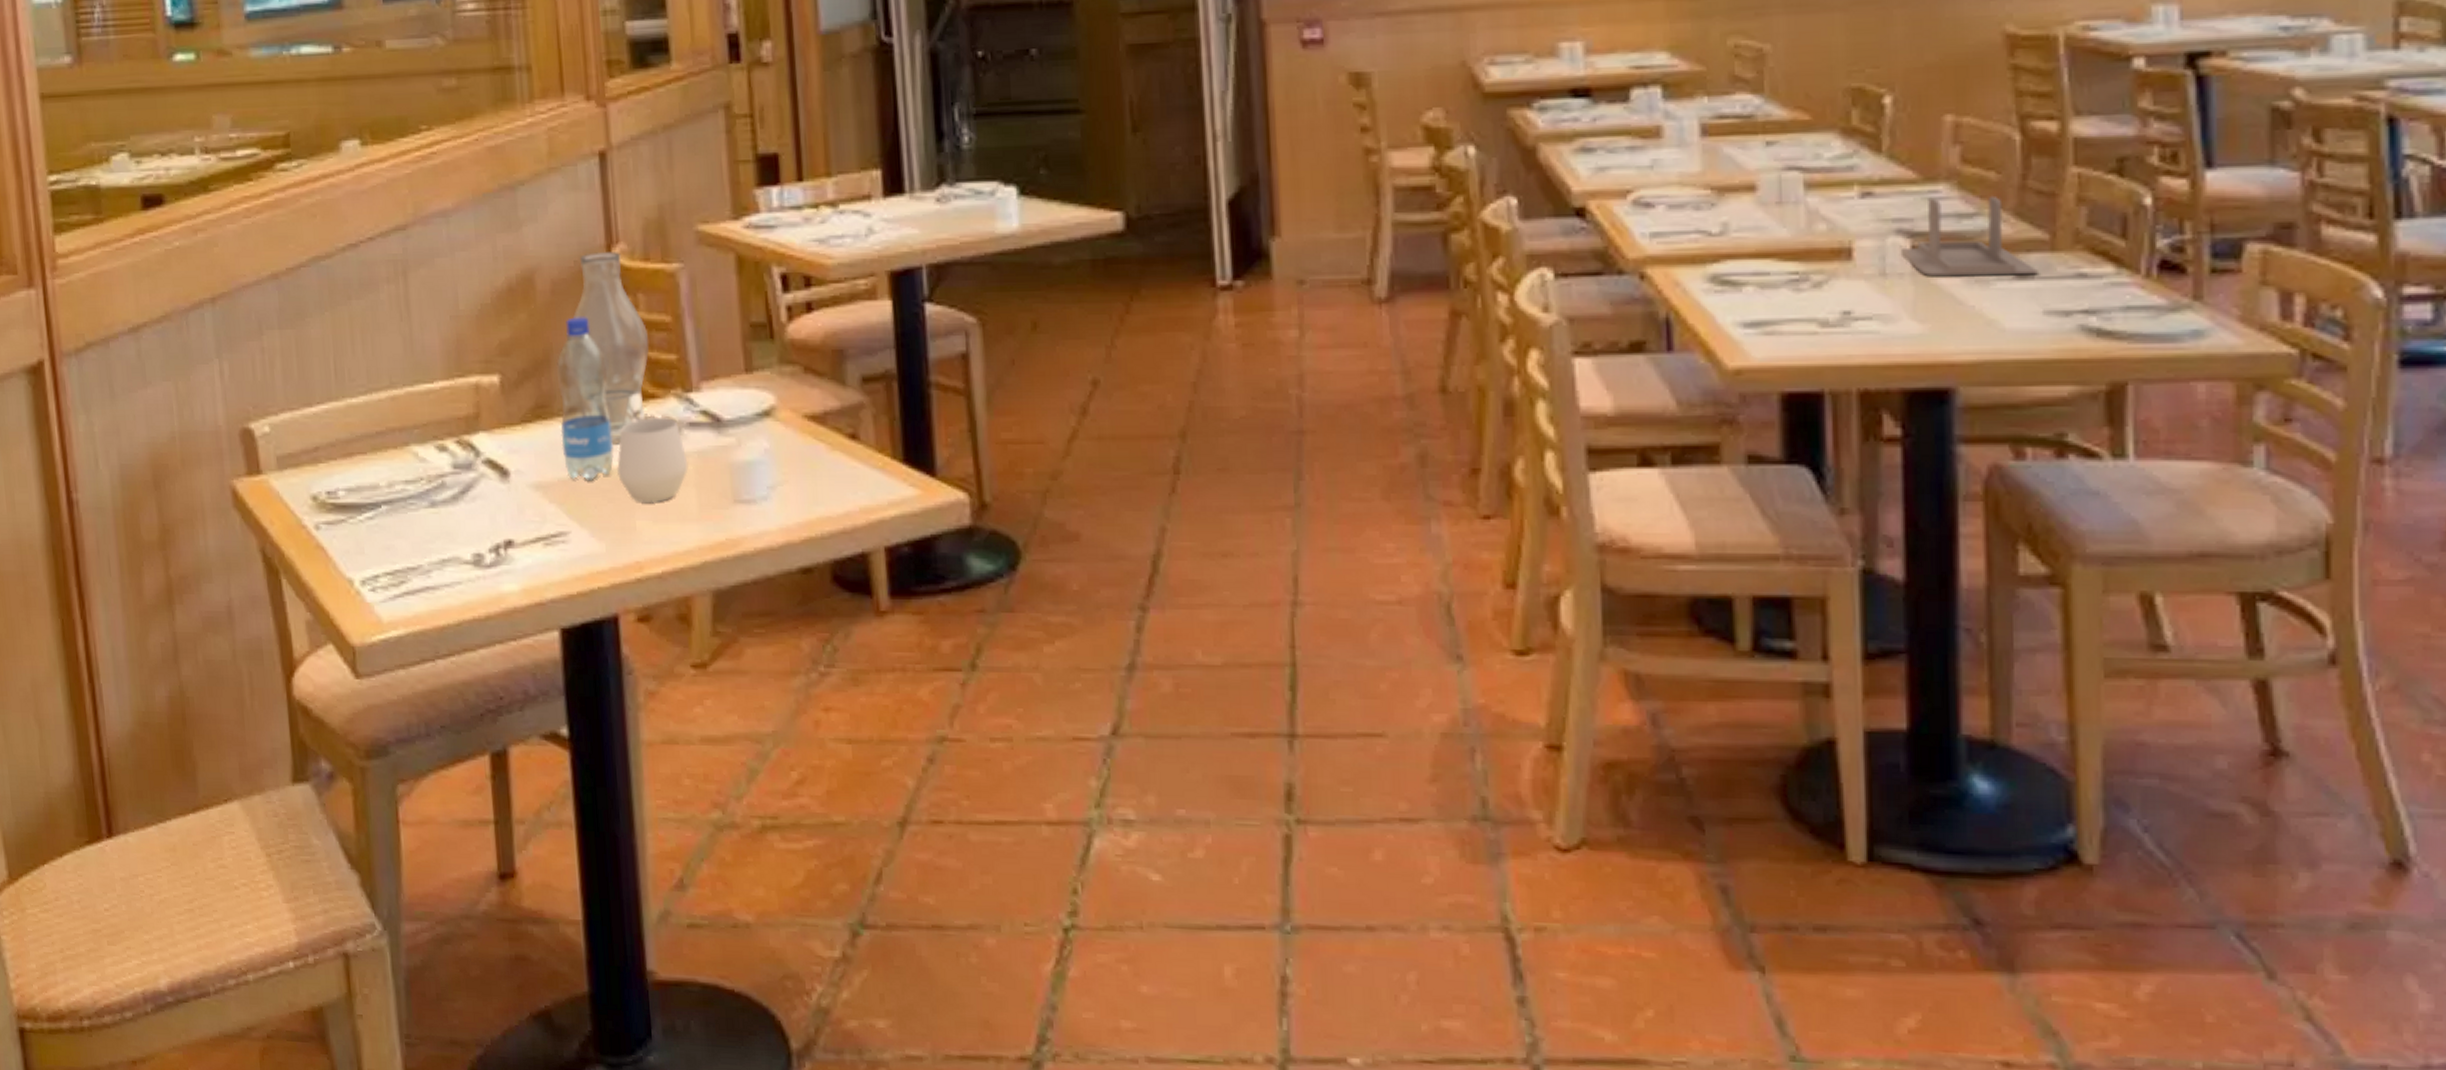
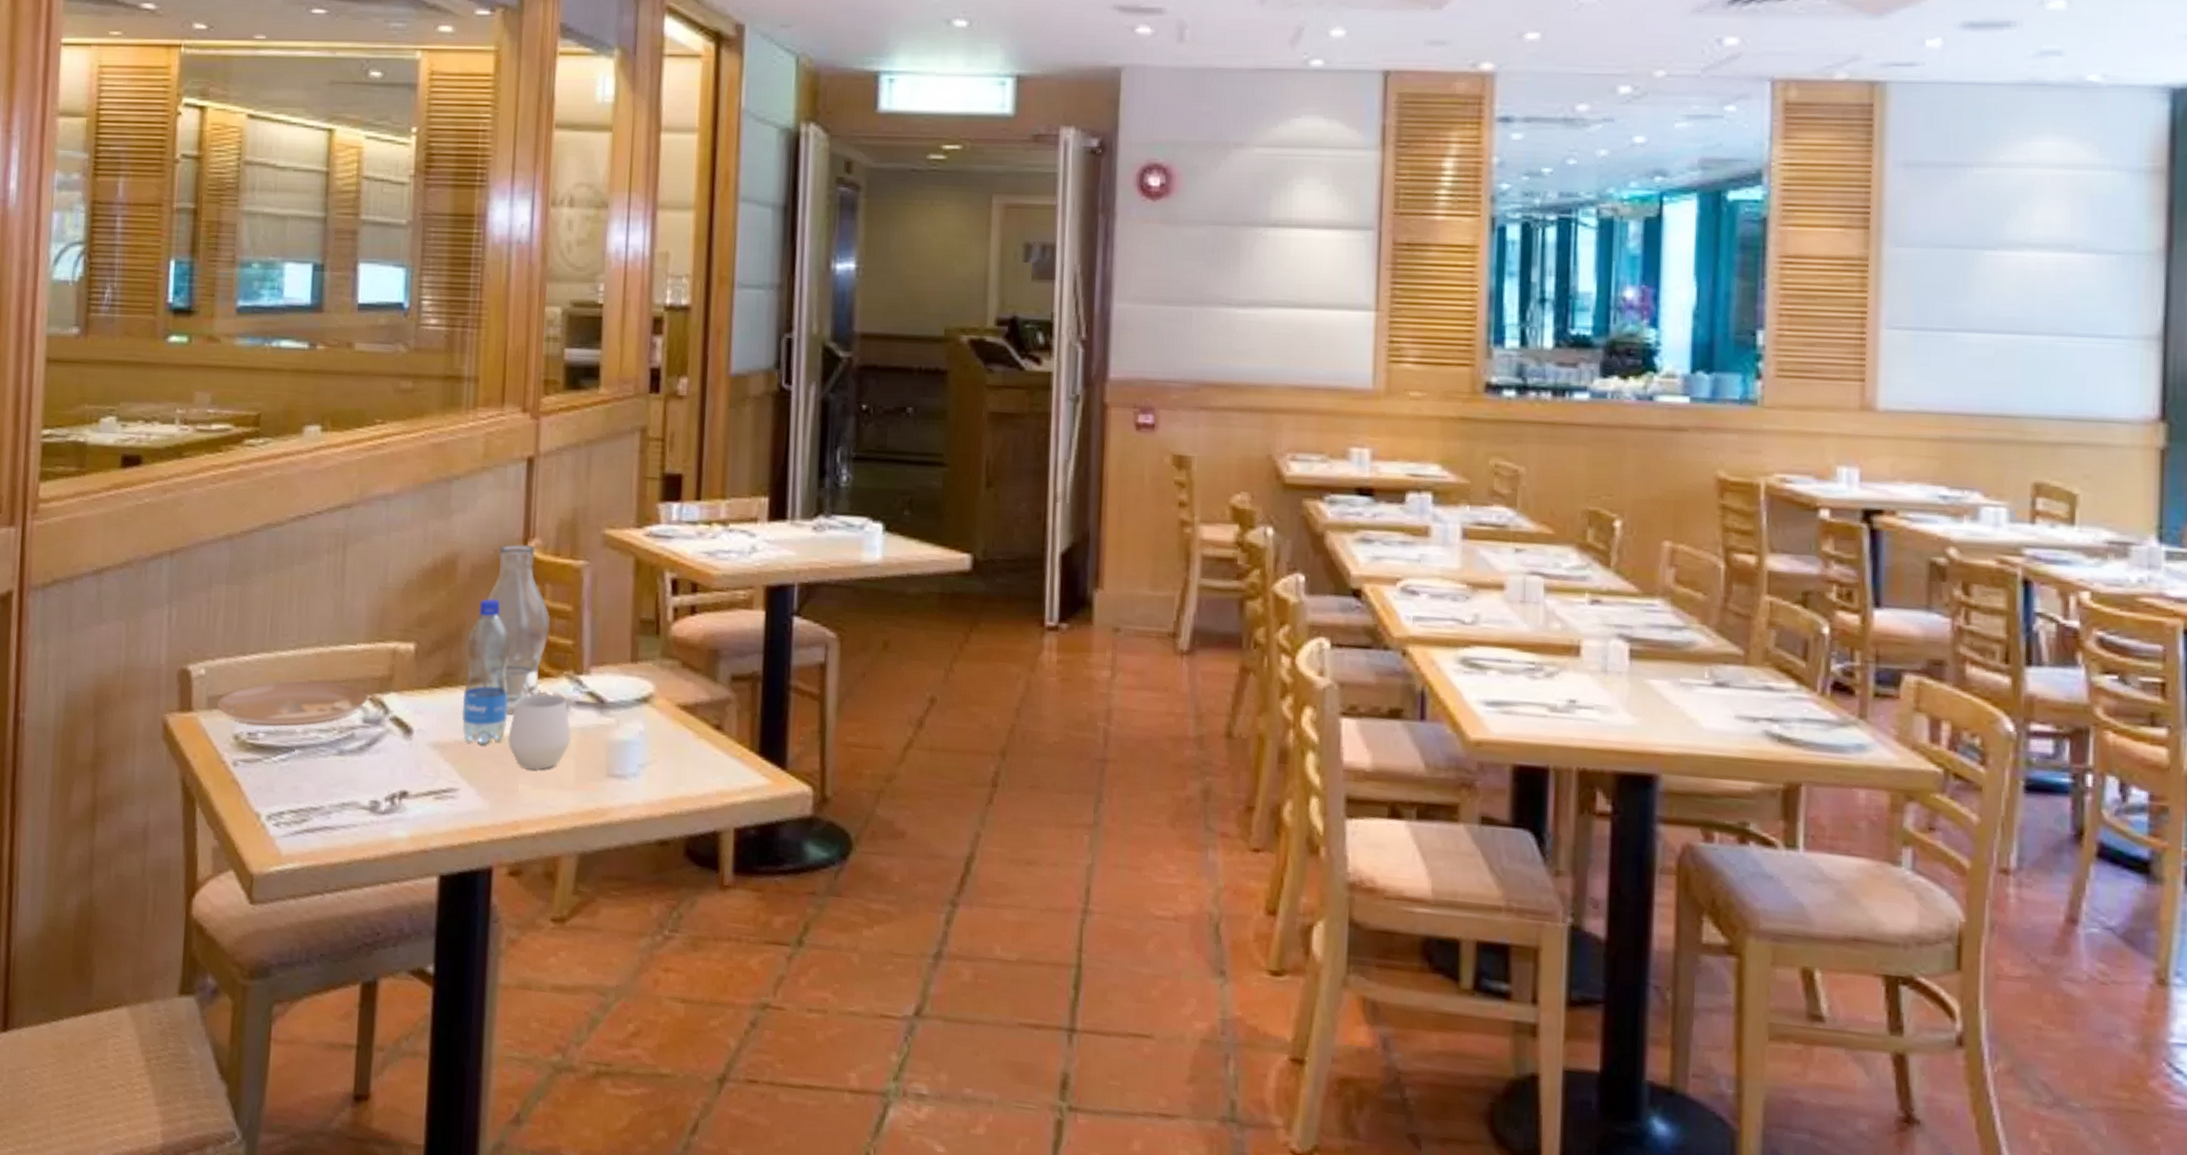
plate: none [287,427,455,483] -> present [216,681,369,727]
napkin holder: present [1900,197,2038,276] -> none [1620,609,1733,684]

